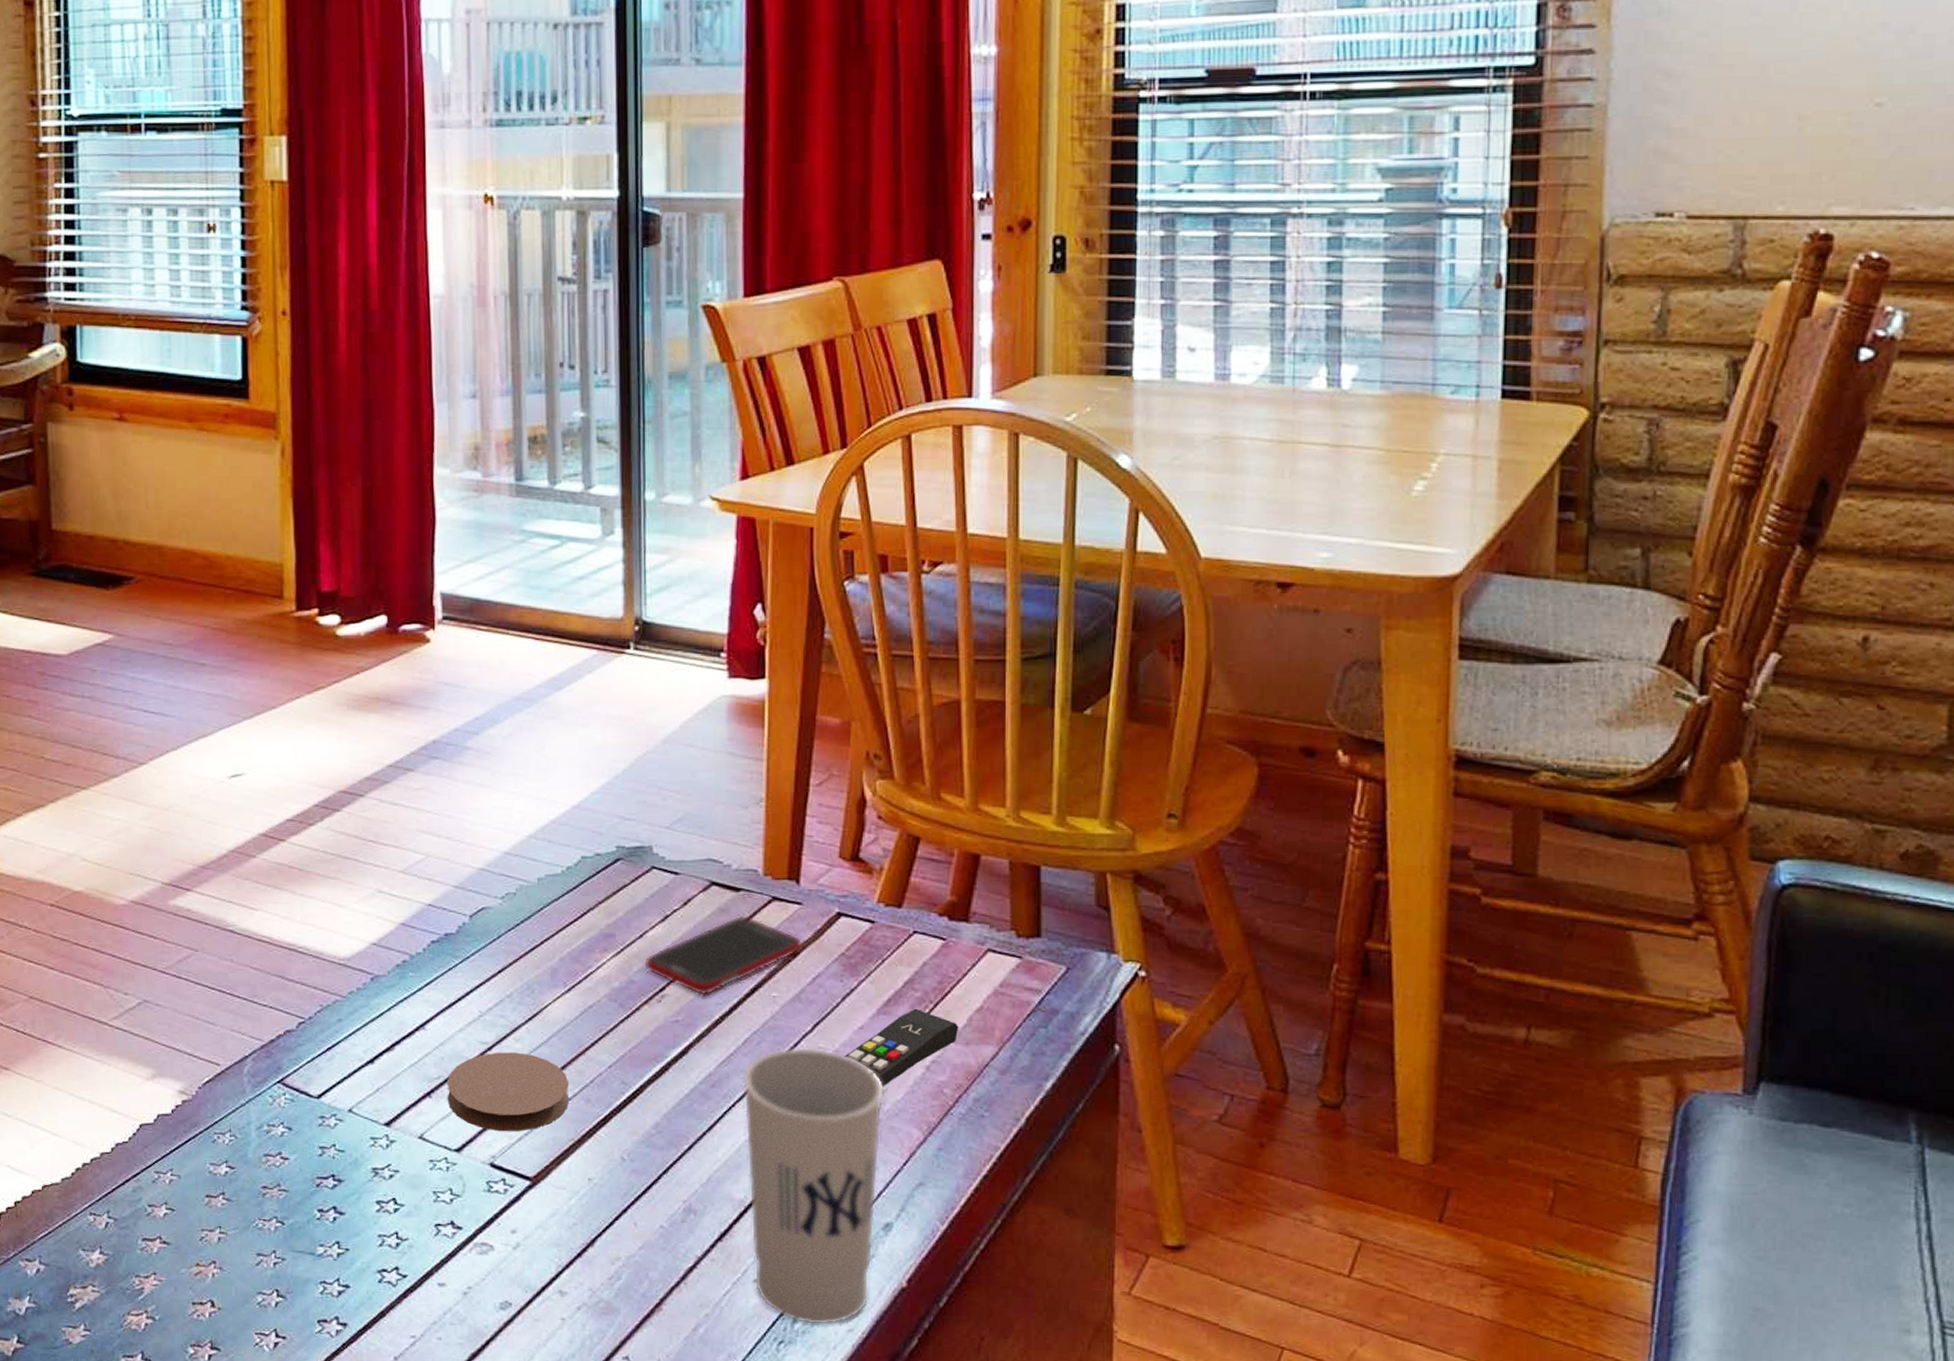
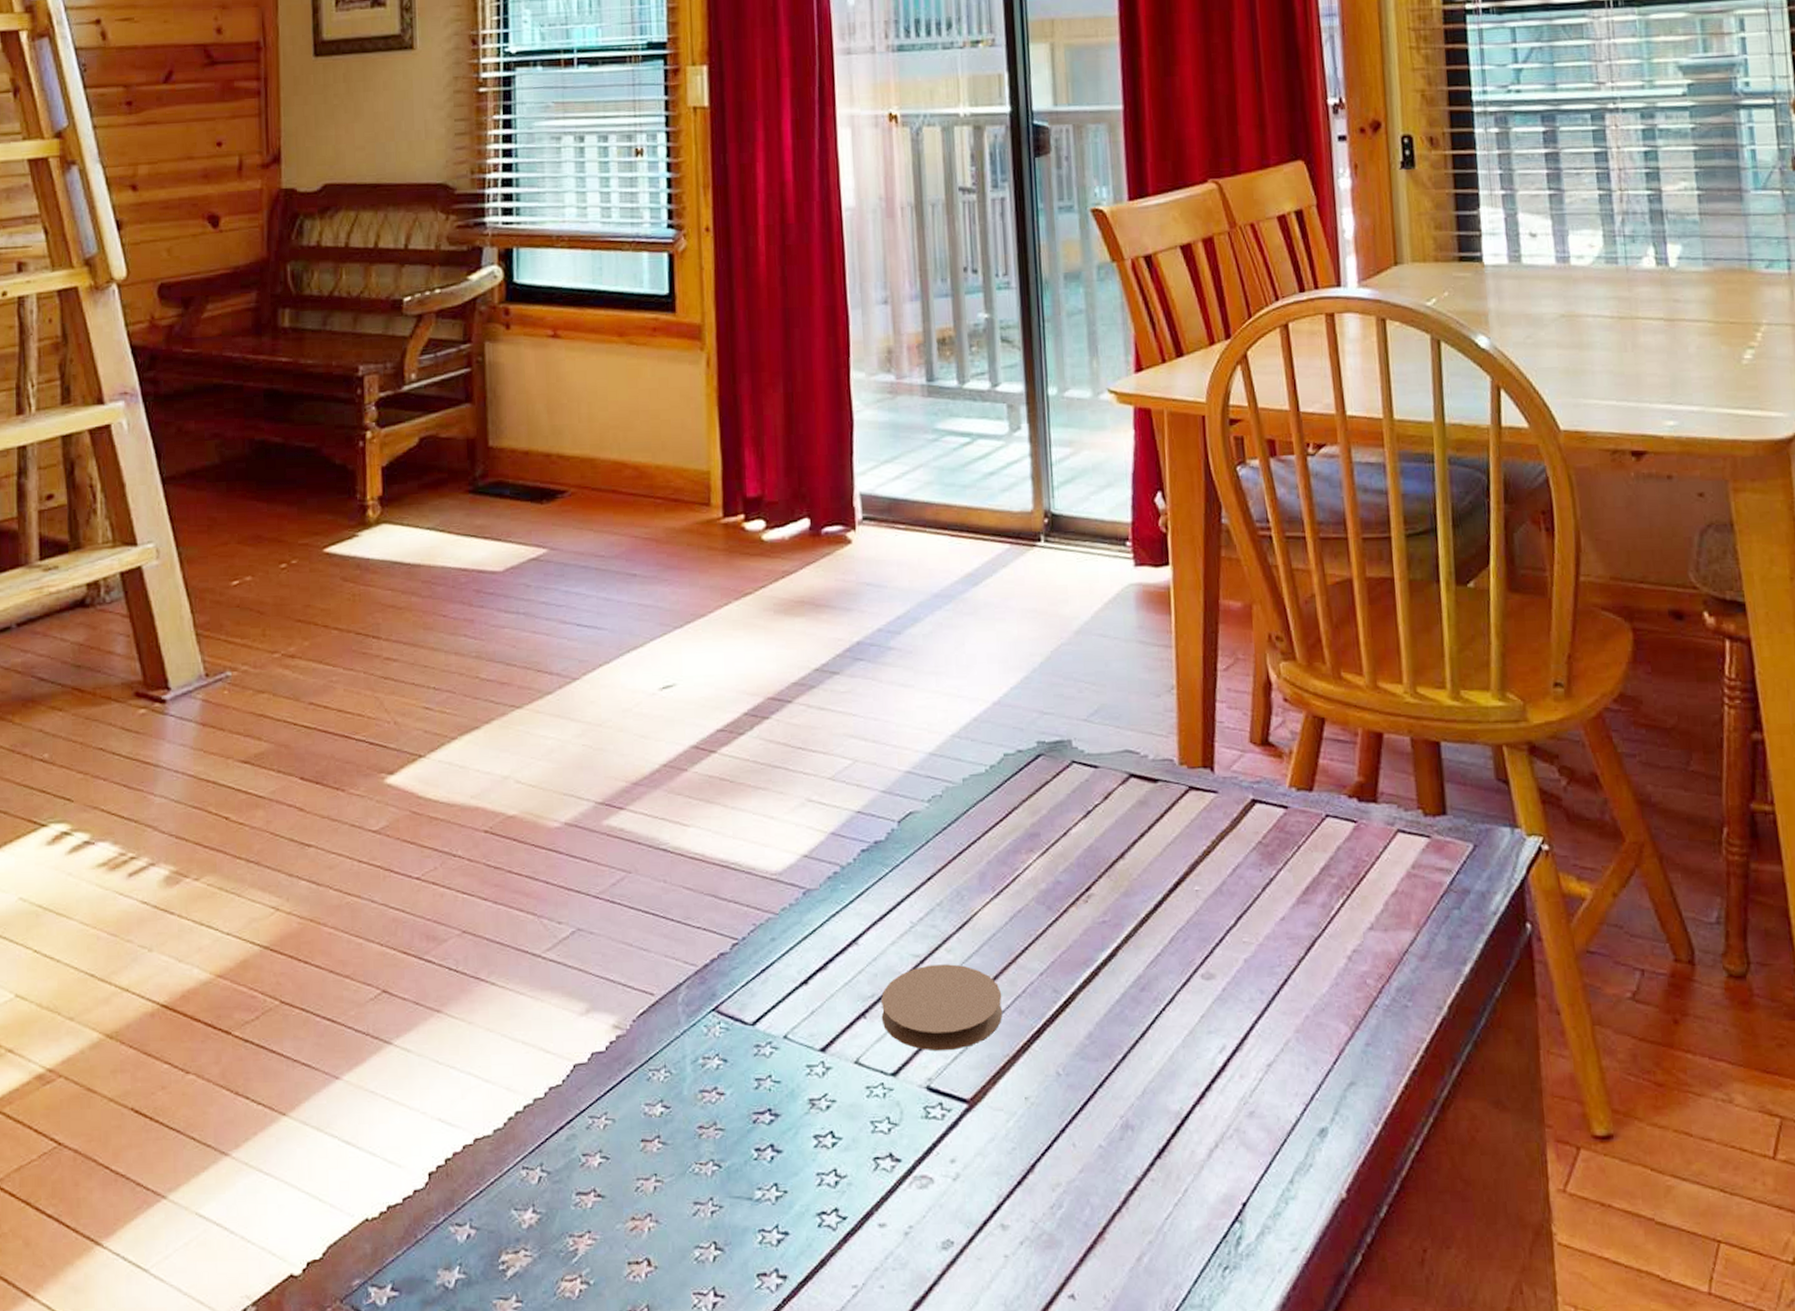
cell phone: present [644,915,803,995] -> none [1069,807,1222,893]
cup: present [742,1047,885,1325] -> none [1170,943,1311,1246]
remote control: present [844,1008,959,1087] -> none [1268,895,1377,981]

